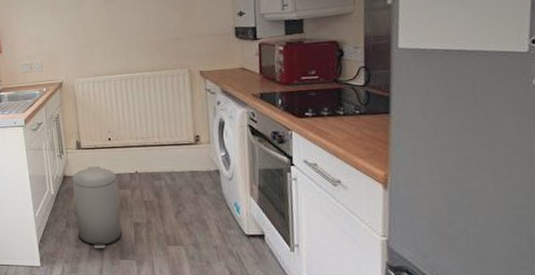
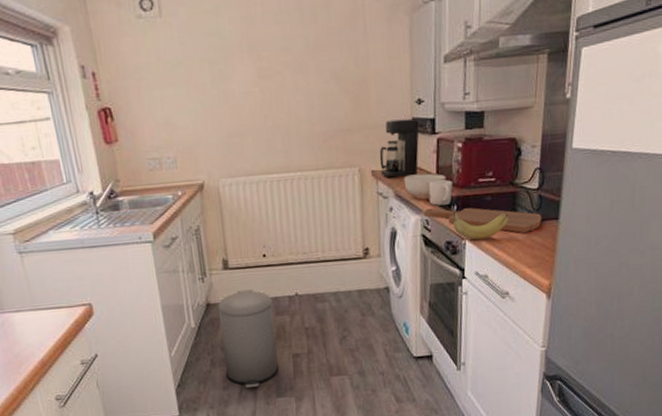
coffee maker: none [206,27,243,77] -> present [379,118,420,178]
bowl: none [229,72,270,95] -> present [403,173,446,200]
cutting board: none [249,102,372,127] -> present [424,207,542,234]
mug: none [252,77,277,100] -> present [428,179,454,206]
fruit: none [275,100,336,131] -> present [450,205,509,240]

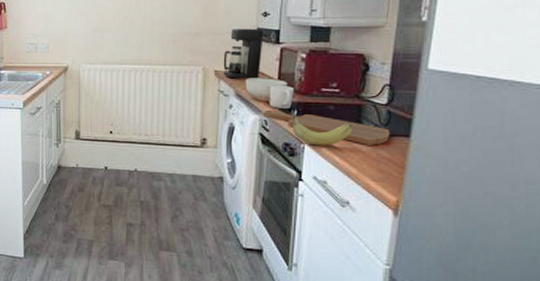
pedal bin: present [217,289,278,388] -> none [67,159,113,246]

